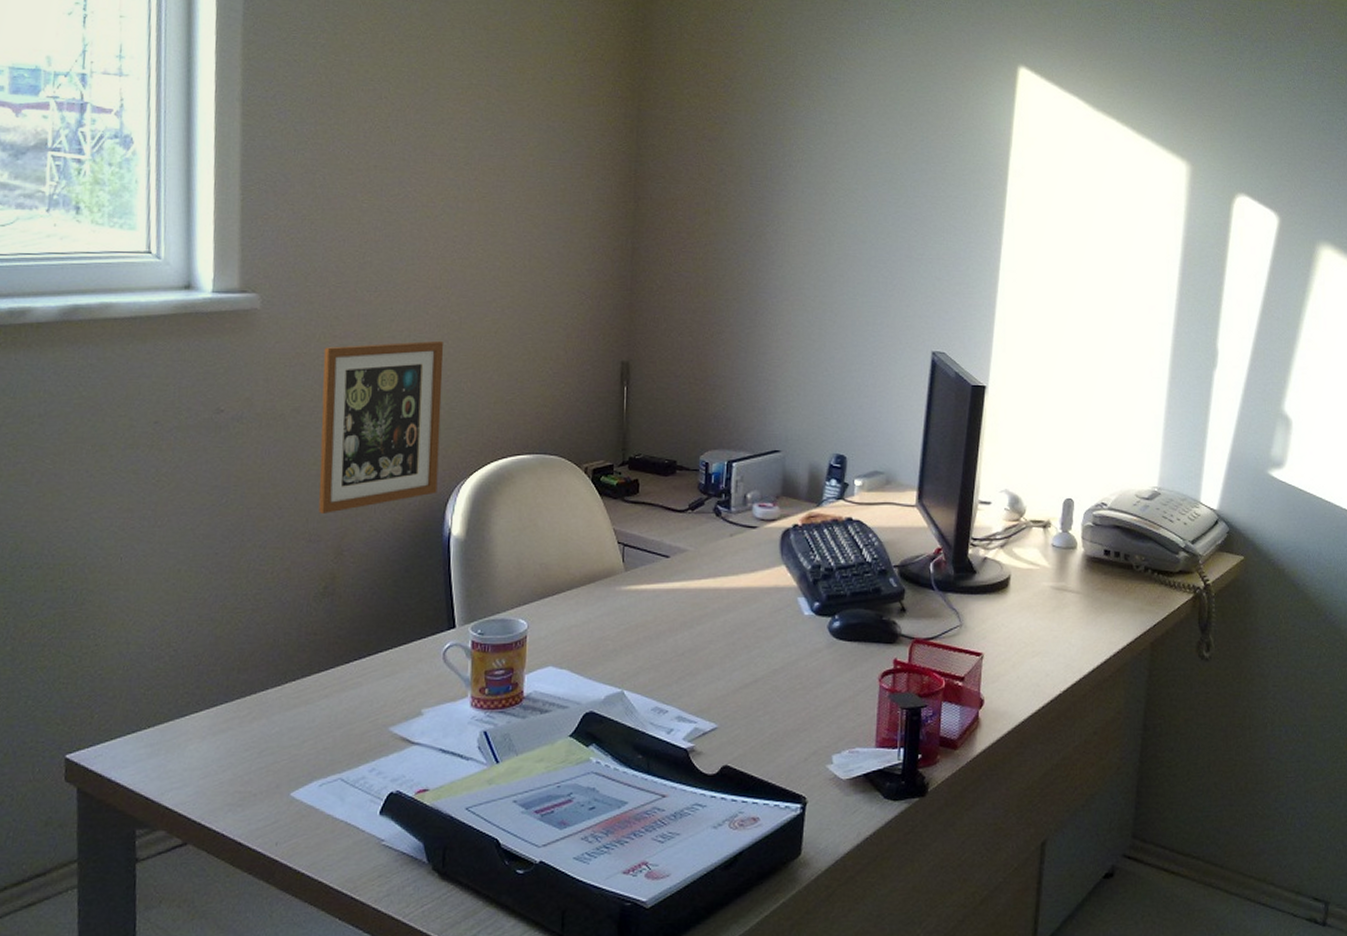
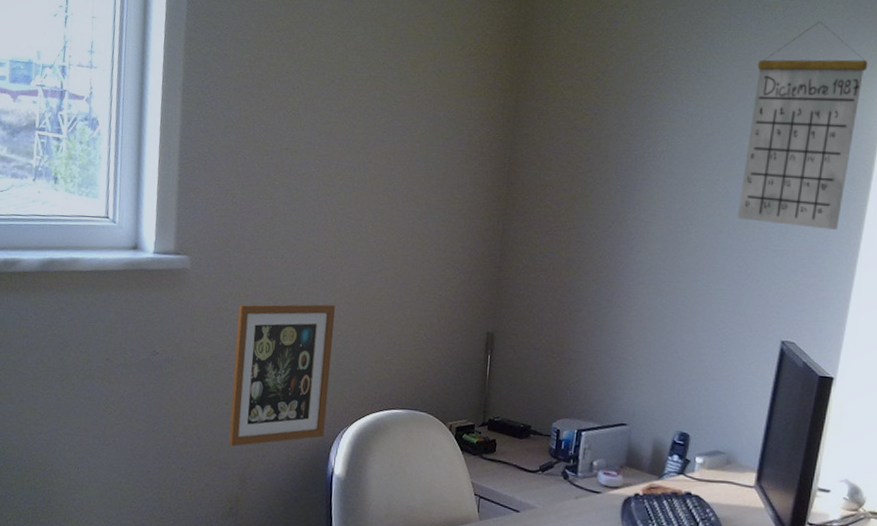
calendar: none [878,27,995,236] -> present [737,21,868,230]

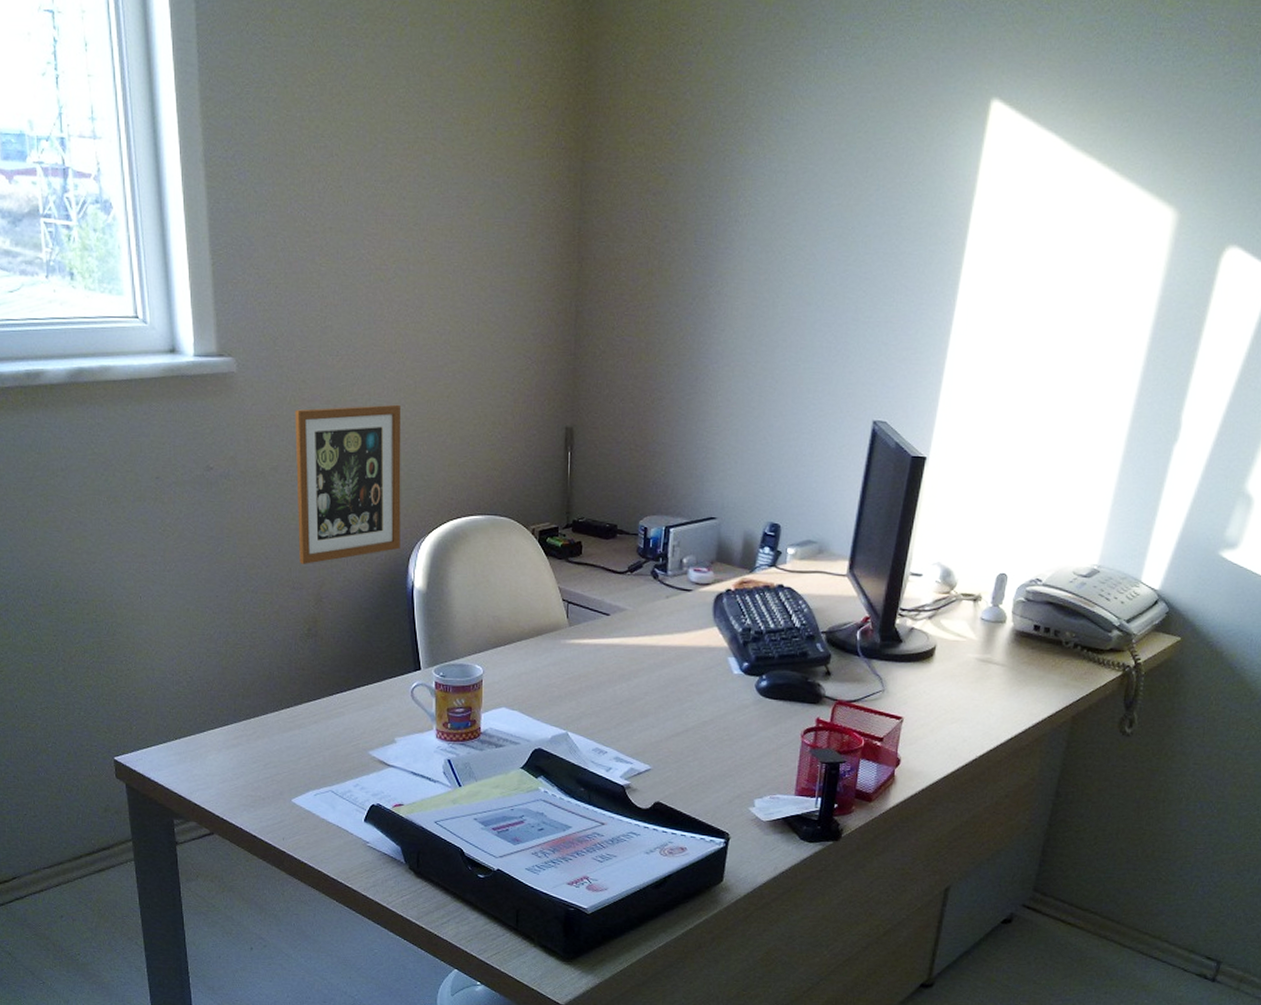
calendar: present [737,21,868,230] -> none [825,55,965,296]

